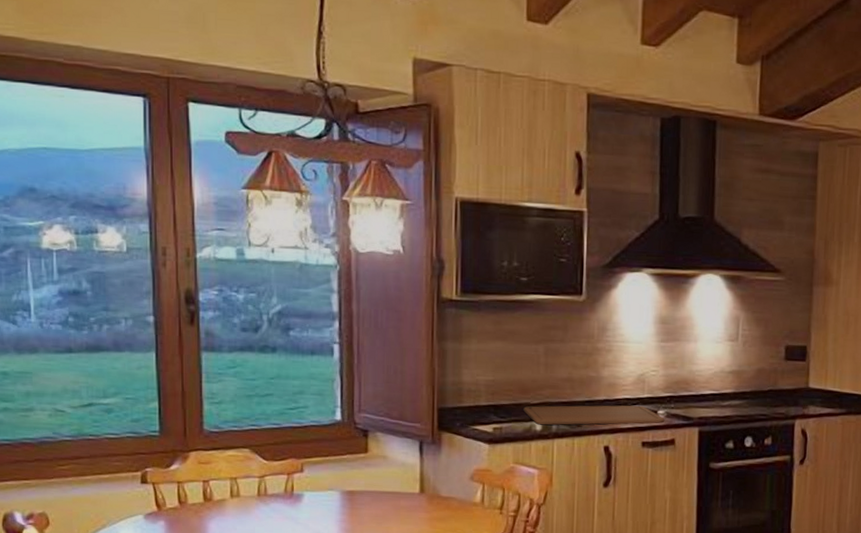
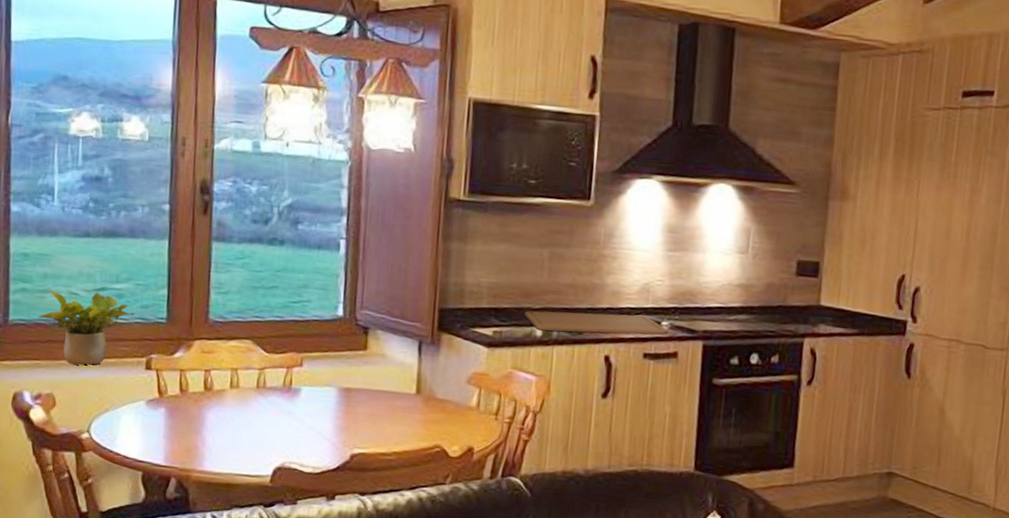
potted plant: none [22,408,126,483] -> present [37,290,135,365]

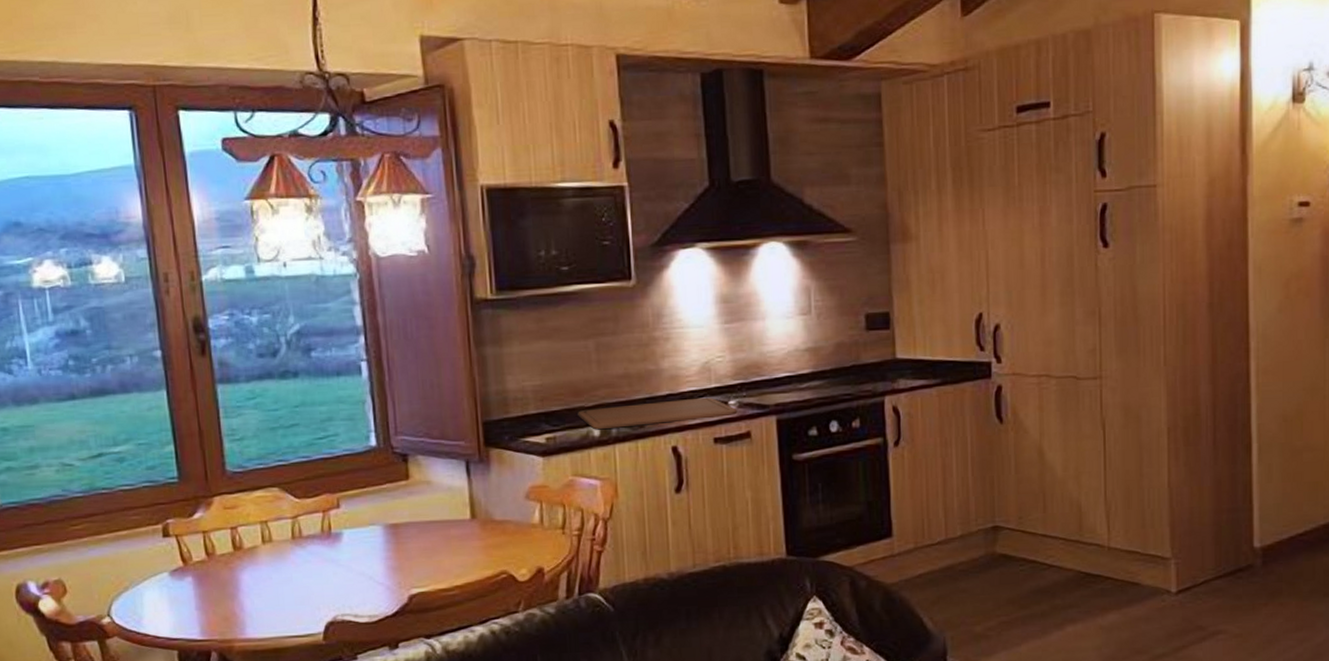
potted plant: present [37,290,135,365] -> none [29,459,142,544]

